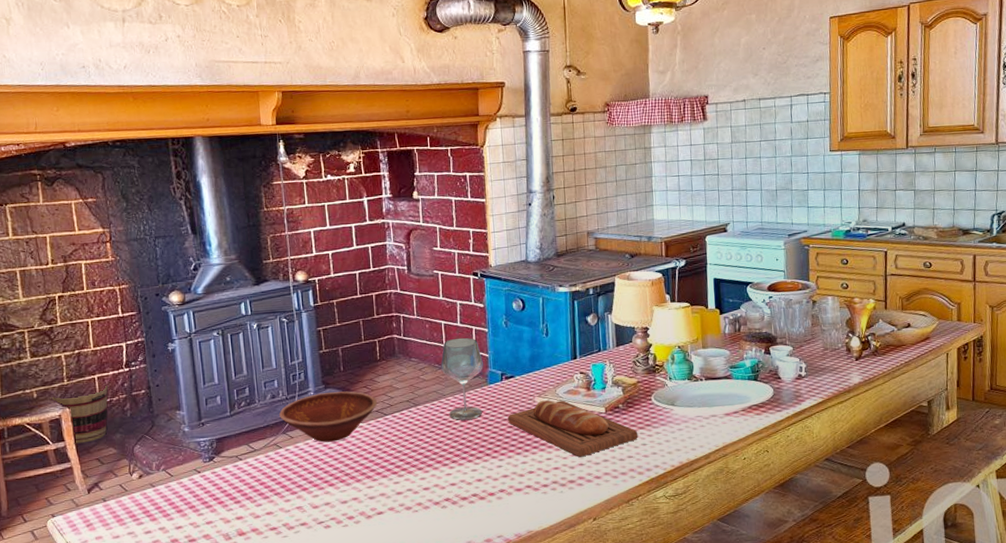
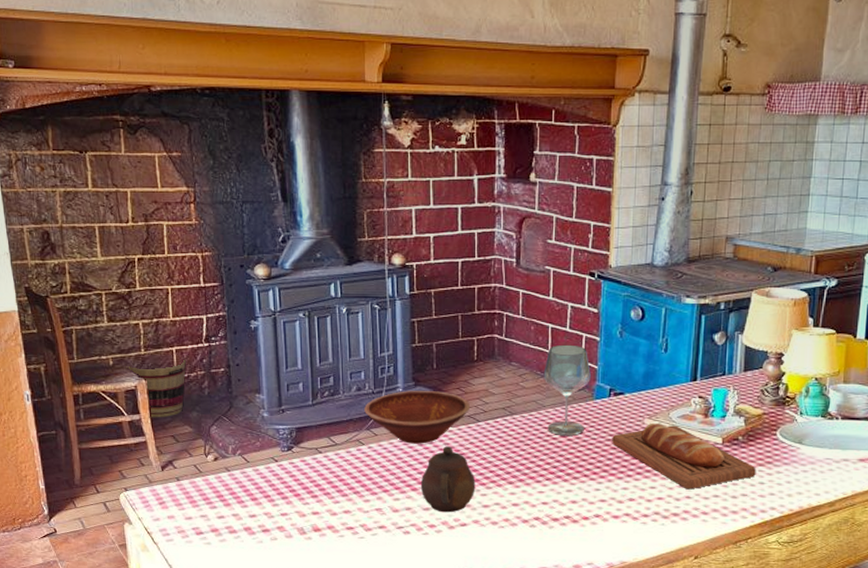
teapot: none [337,441,389,504] -> present [420,446,476,513]

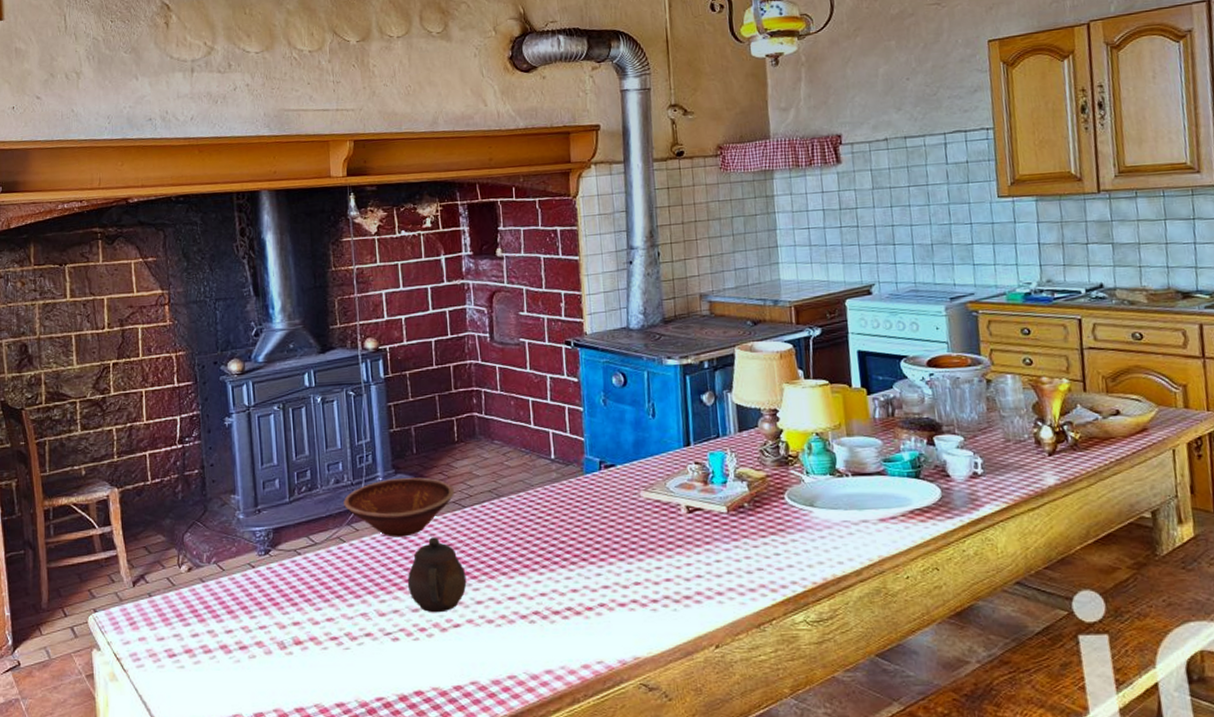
basket: present [126,358,186,418] -> none [99,462,159,529]
wine glass: present [543,344,591,436] -> none [528,417,578,516]
bread loaf: present [612,422,756,490] -> none [608,495,769,567]

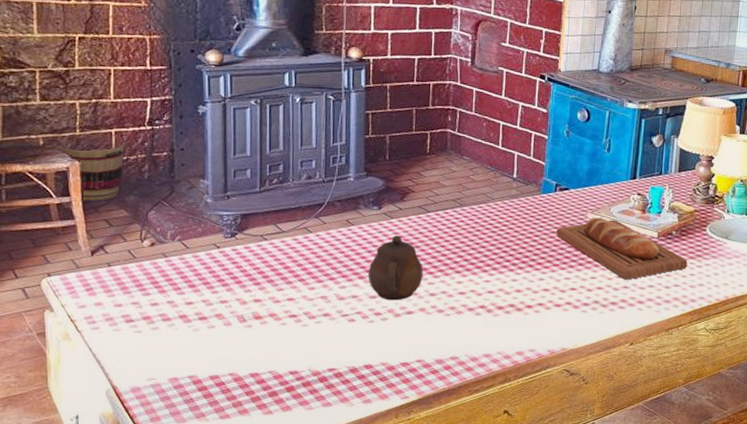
basket: none [99,462,159,529] -> present [58,140,125,201]
ceramic bowl: present [344,477,455,537] -> none [314,180,422,233]
bread loaf: none [608,495,769,567] -> present [556,217,688,280]

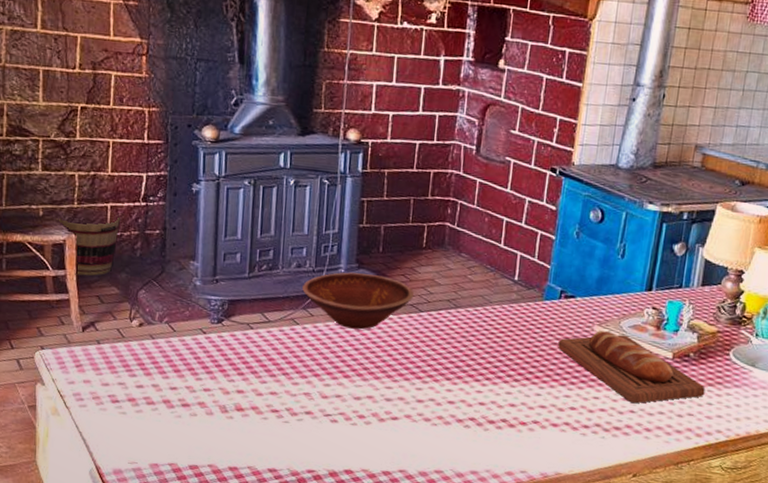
ceramic bowl: none [314,180,422,233] -> present [302,272,414,330]
teapot: present [367,235,424,301] -> none [353,334,412,405]

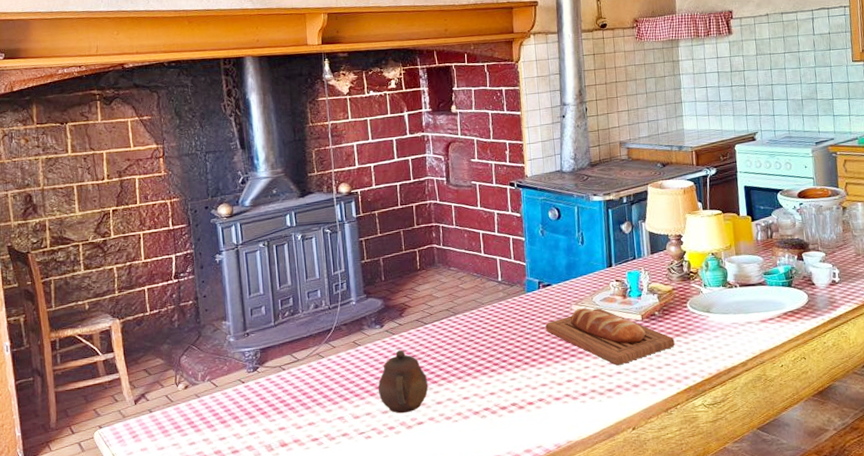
basket: present [56,215,120,276] -> none [101,295,157,355]
ceramic bowl: present [302,272,414,330] -> none [322,300,418,352]
teapot: none [353,334,412,405] -> present [378,350,429,414]

